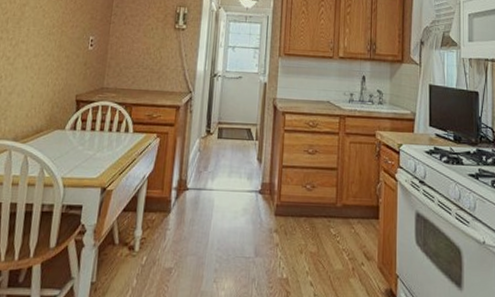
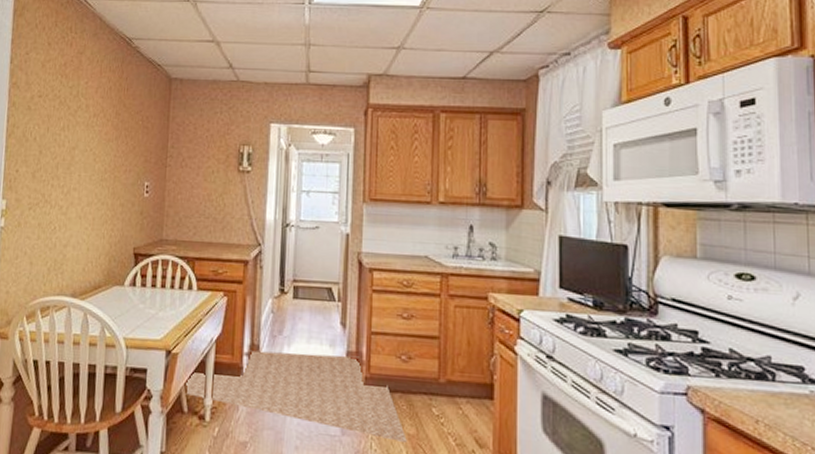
rug: none [116,185,309,260] -> present [184,350,407,442]

